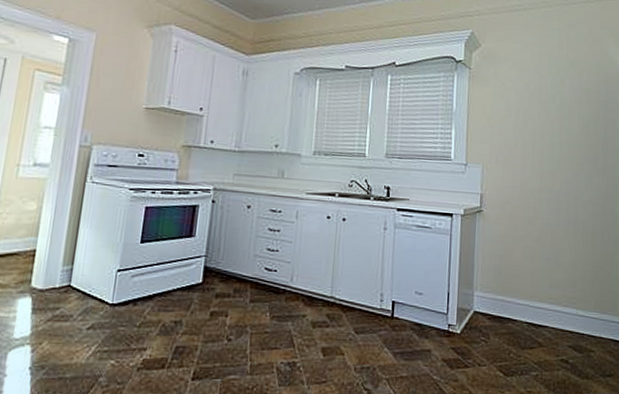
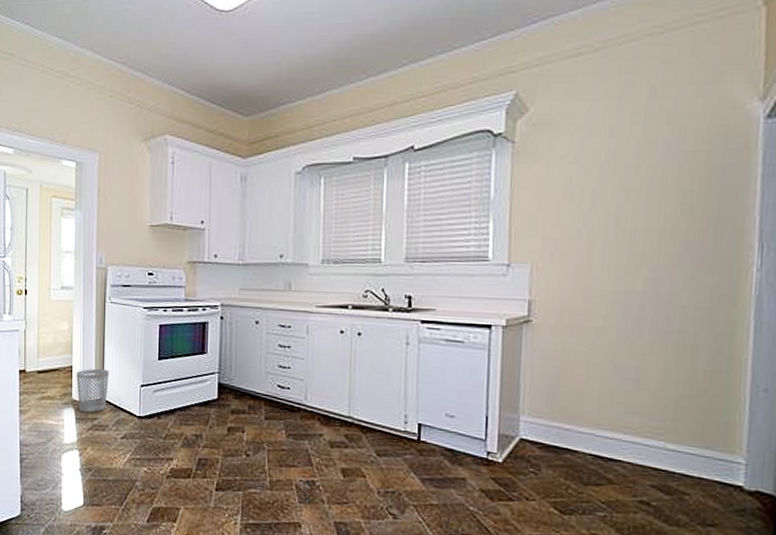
wastebasket: none [37,252,81,301] -> present [76,368,109,412]

